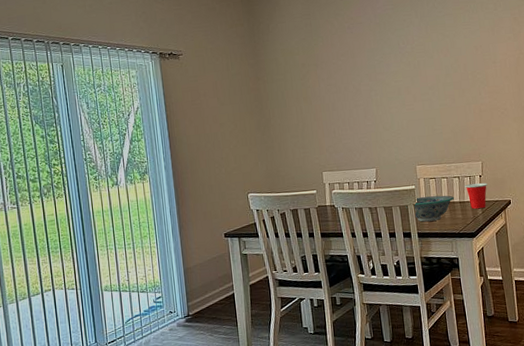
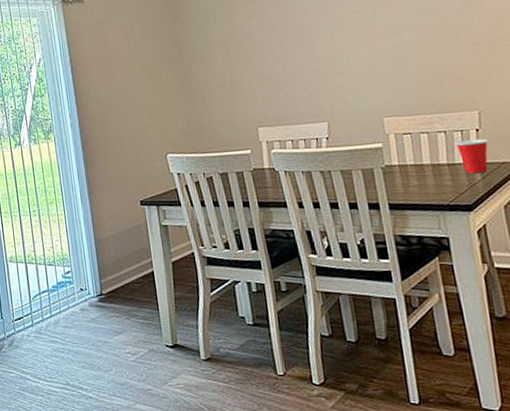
decorative bowl: present [405,195,455,222] -> none [369,155,440,190]

